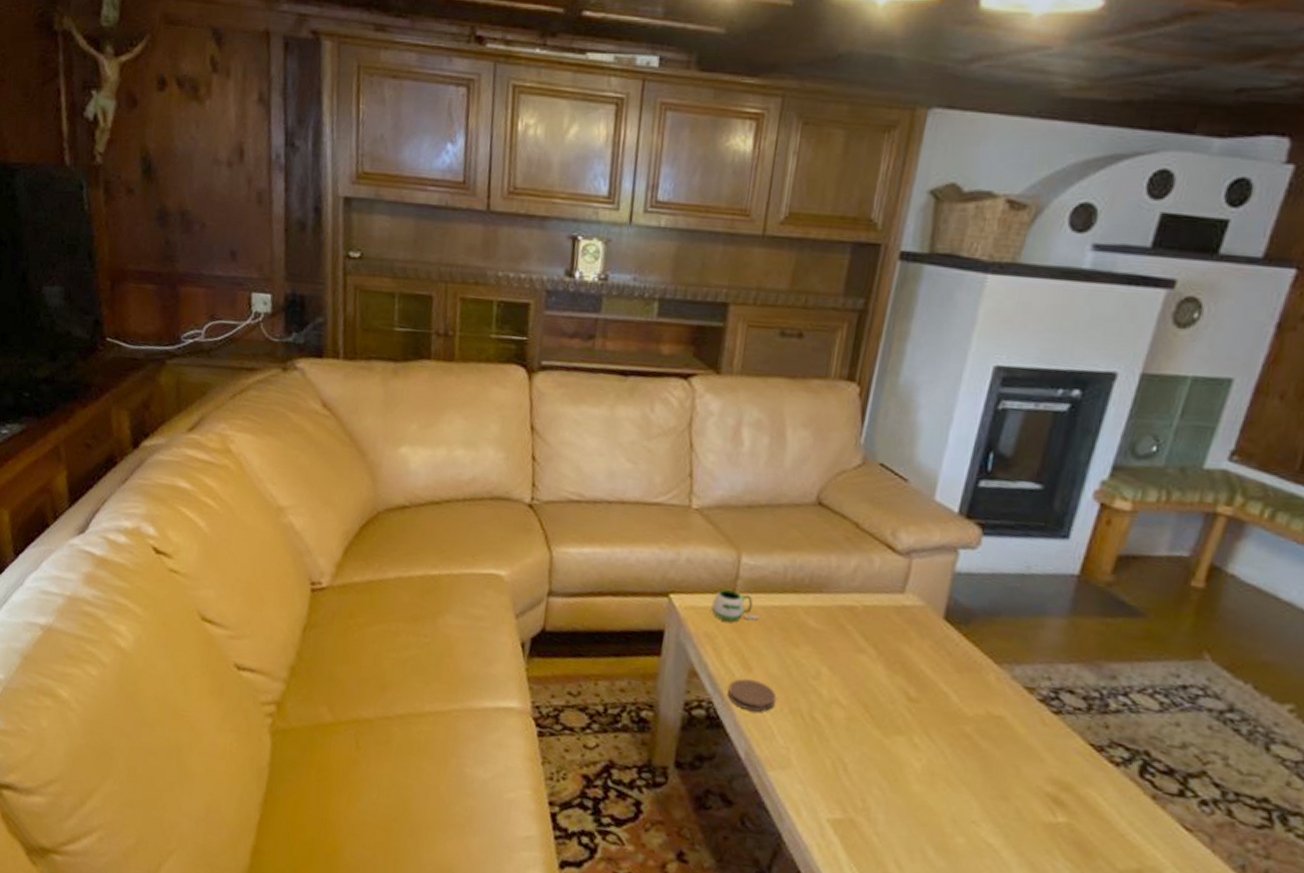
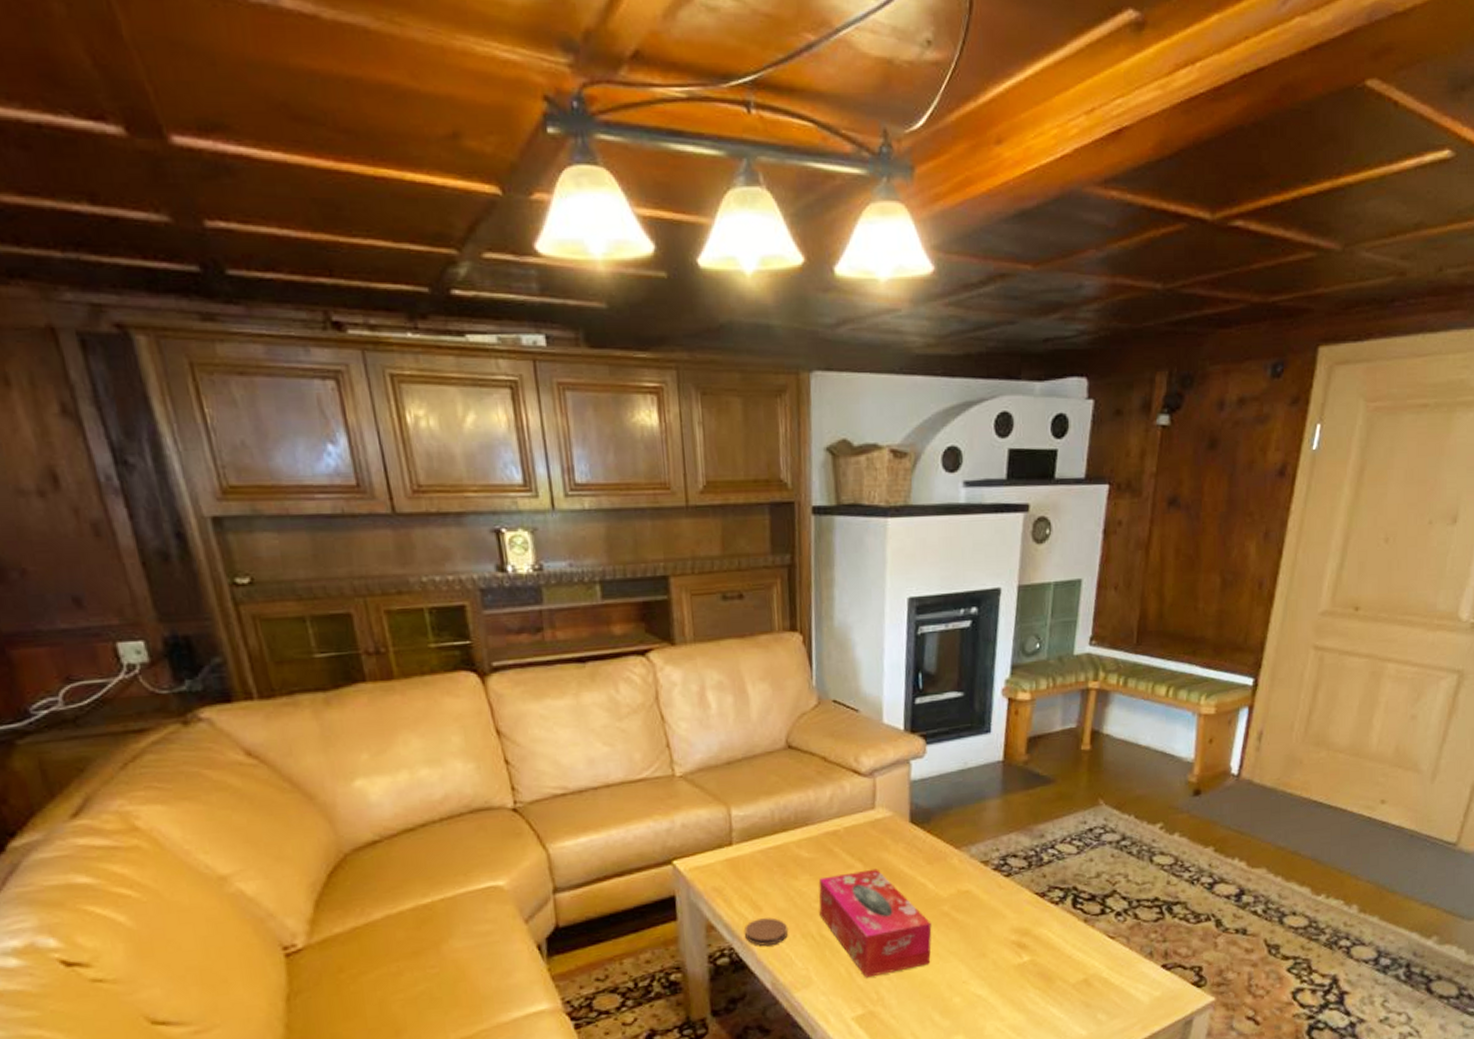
mug: present [711,589,760,622] -> none [714,843,758,873]
tissue box: none [814,654,947,788] -> present [818,868,932,978]

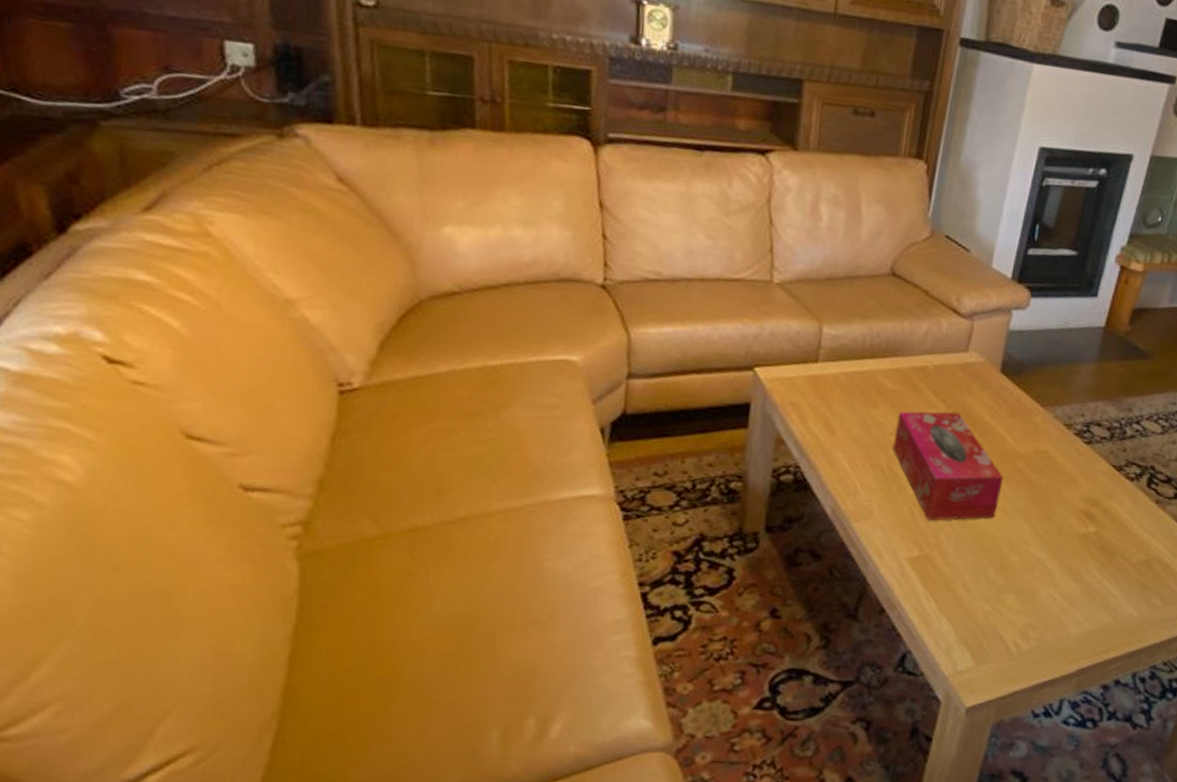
coaster: present [745,917,788,946] -> none [814,441,858,470]

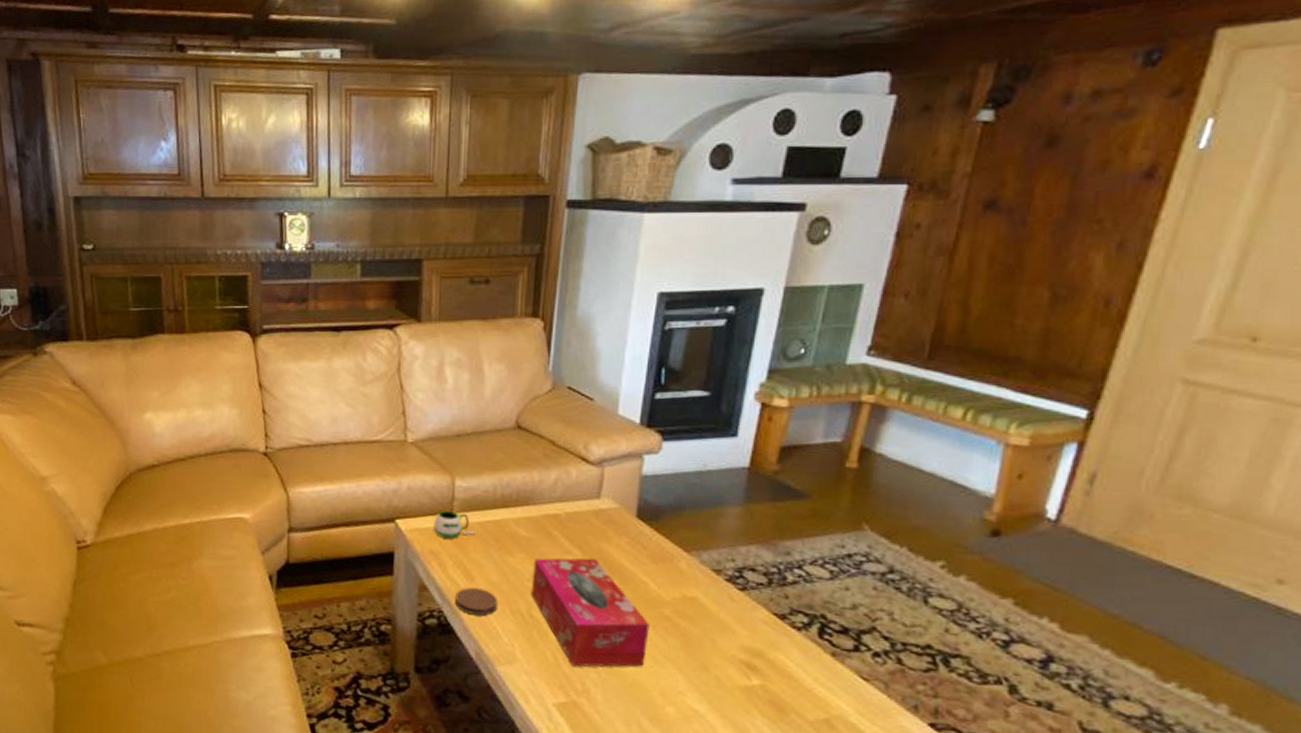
mug: none [796,359,841,390] -> present [433,511,476,539]
coaster: none [814,441,858,470] -> present [455,587,497,615]

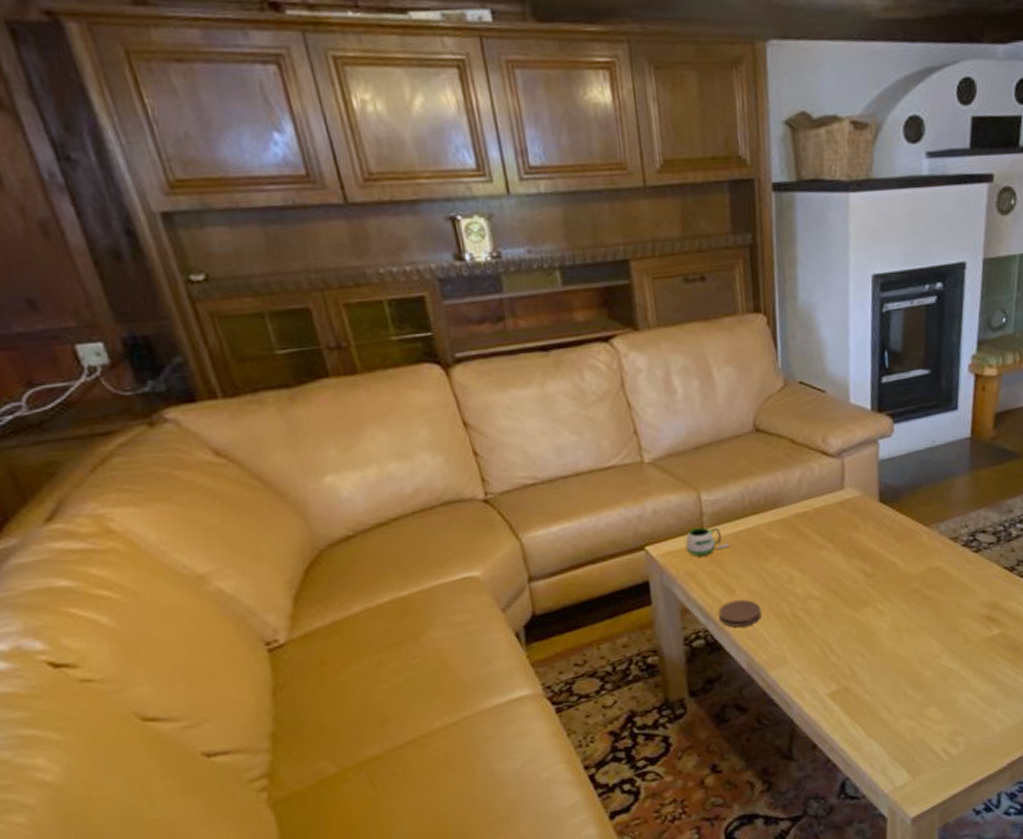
tissue box: present [531,558,650,667] -> none [790,548,903,655]

